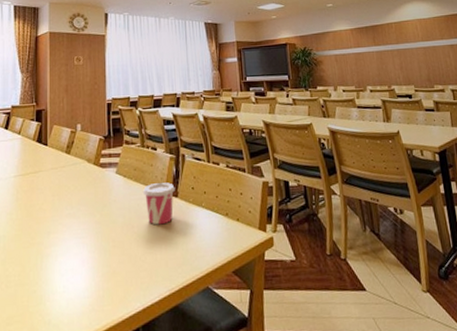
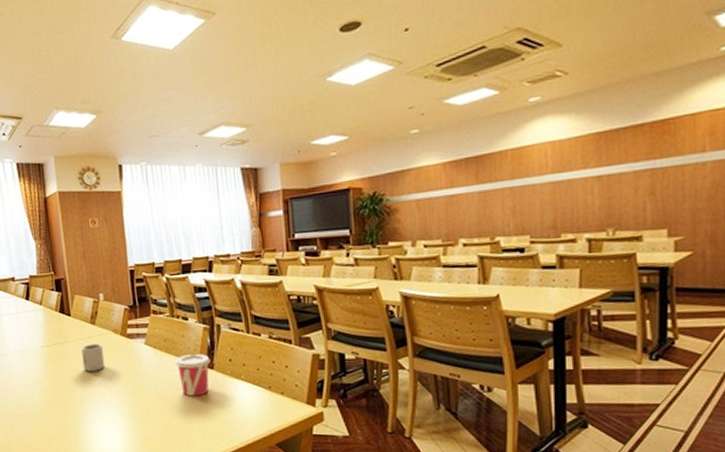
cup: none [54,172,76,202] -> present [81,343,106,372]

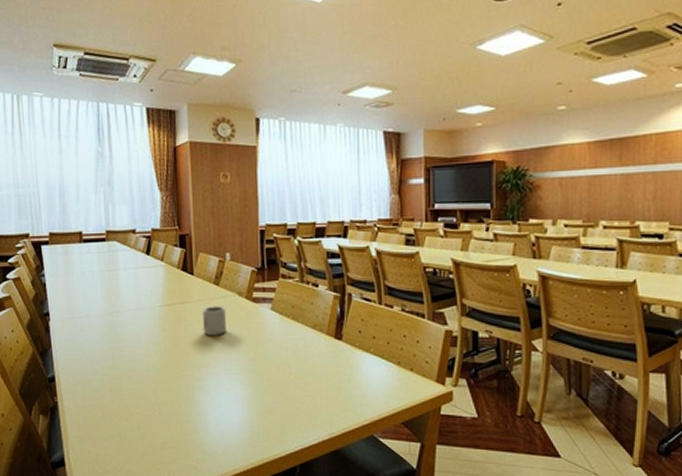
cup: present [175,353,210,397] -> none [302,322,339,368]

